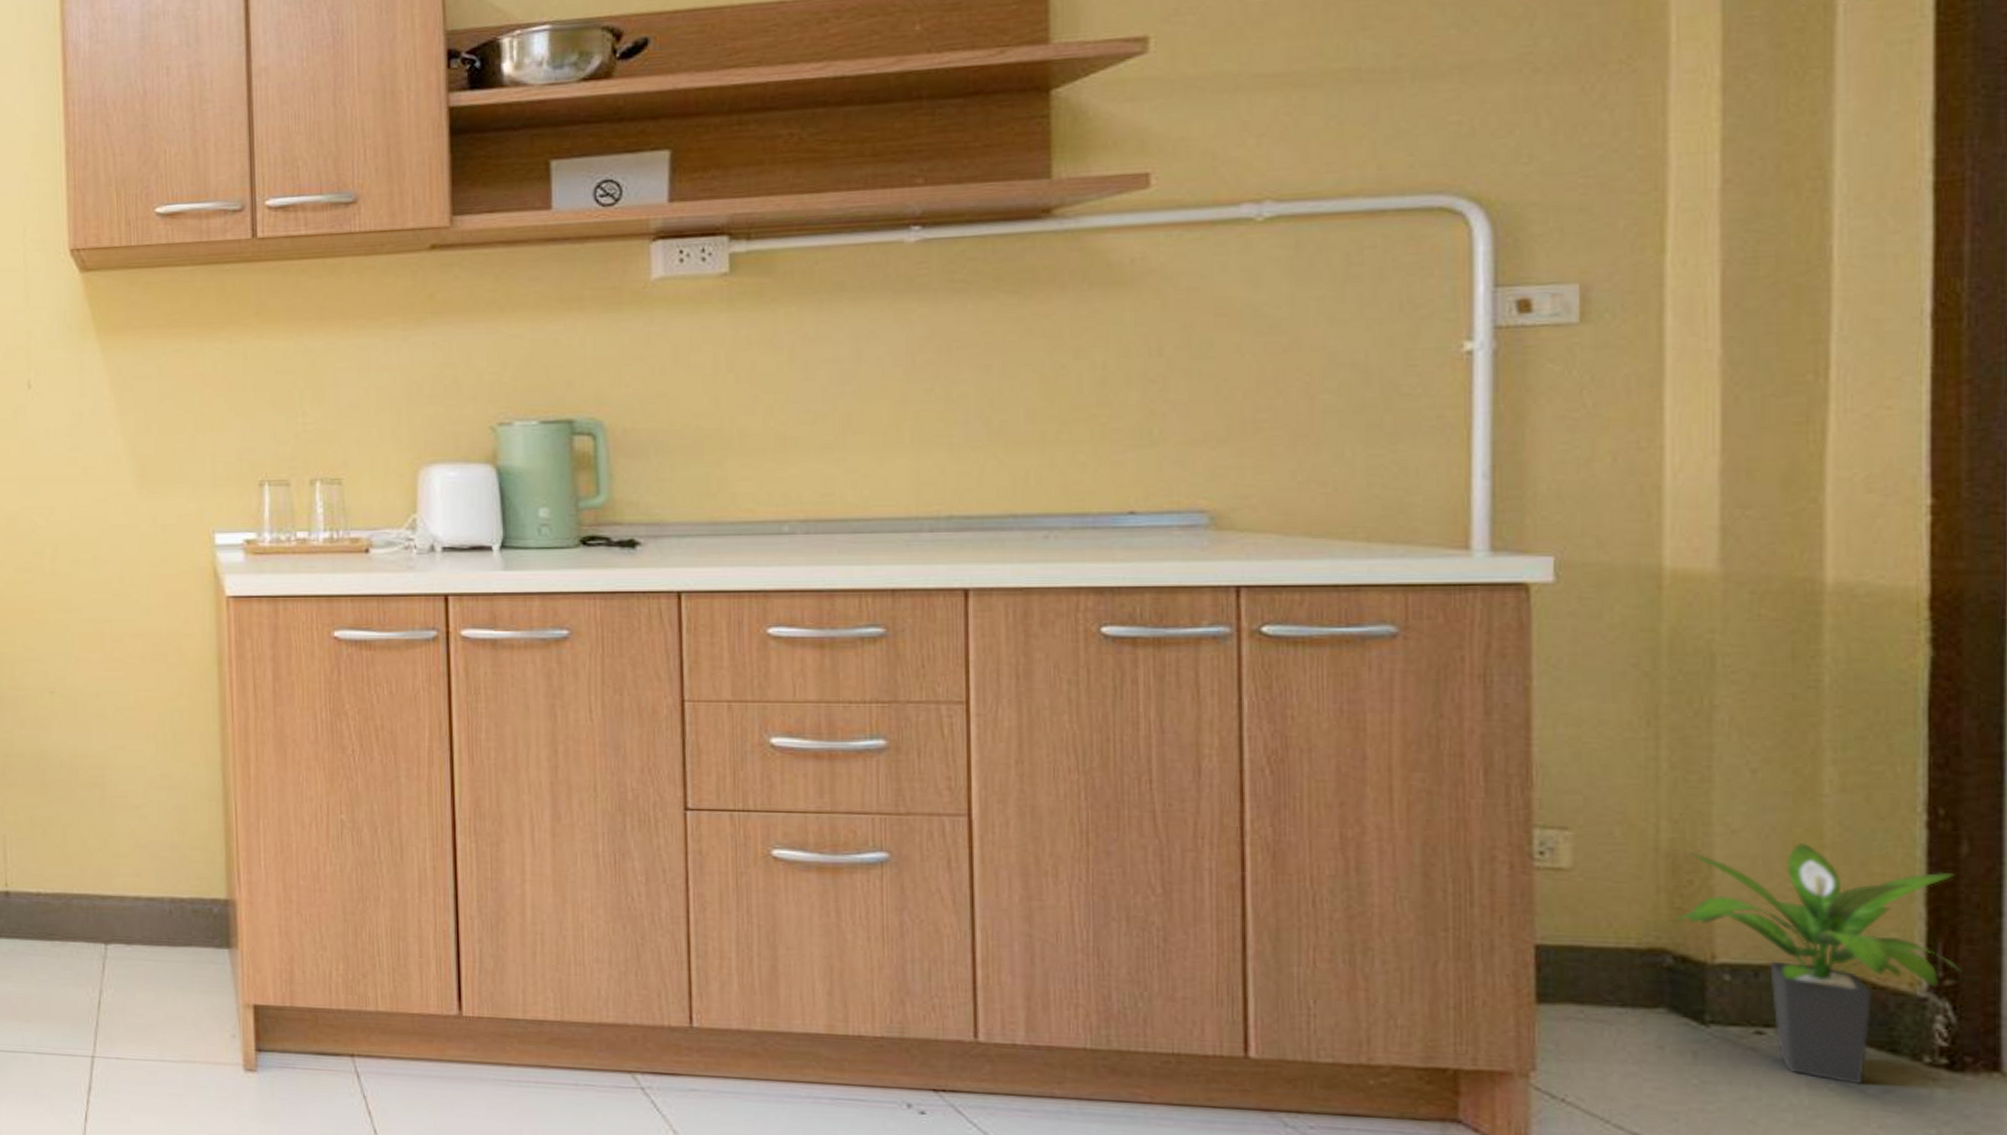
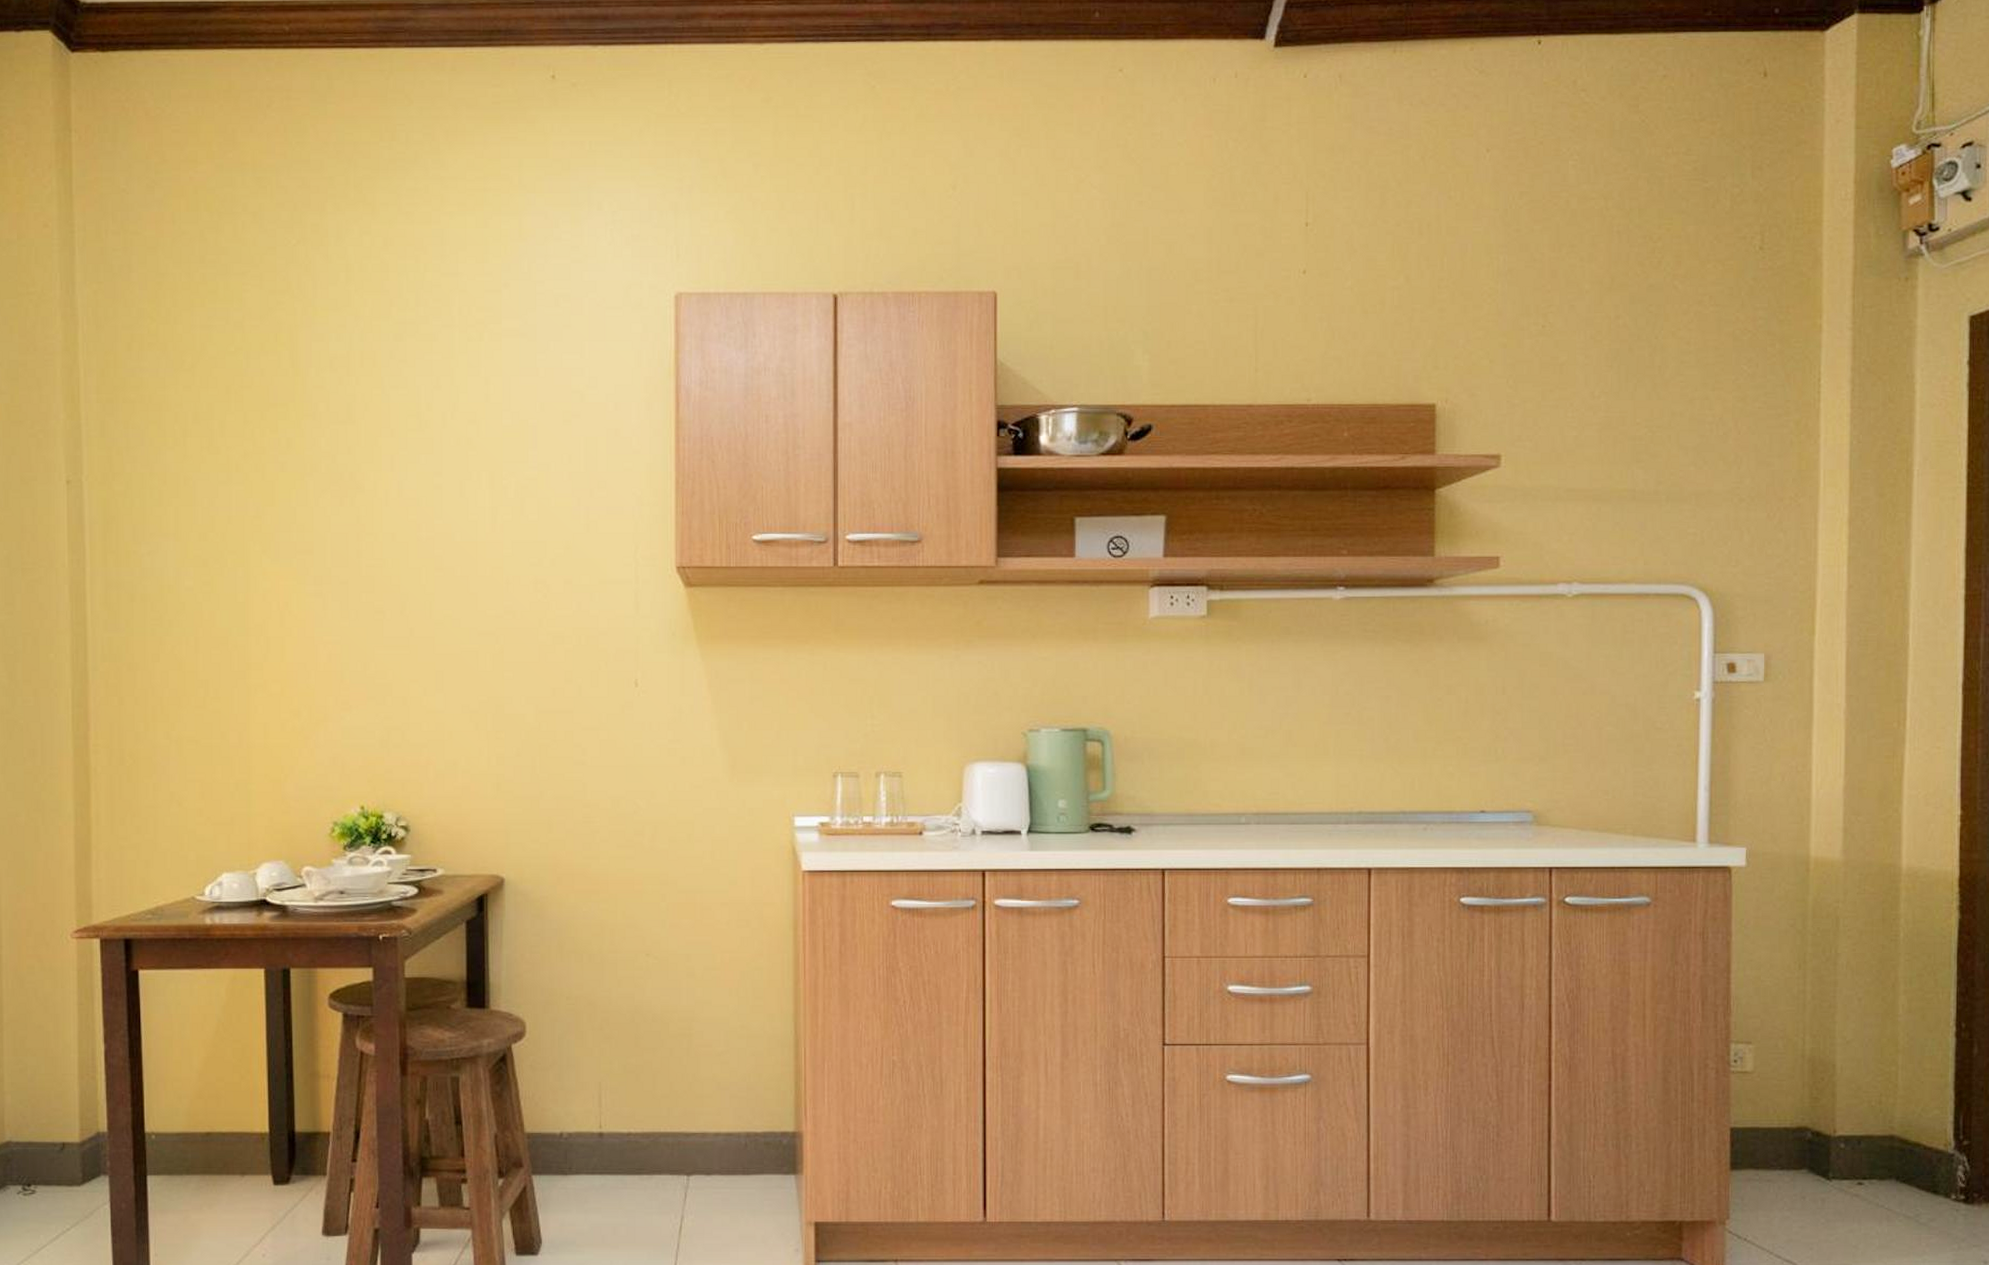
potted plant: present [1672,843,1962,1085] -> none [1811,1049,1973,1217]

